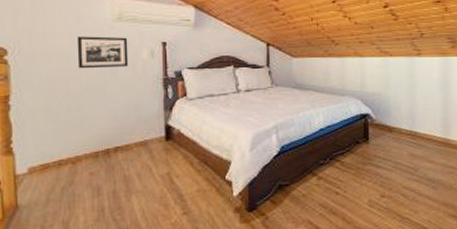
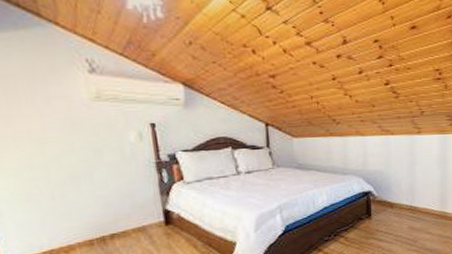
picture frame: present [76,36,129,69] -> none [49,118,115,154]

